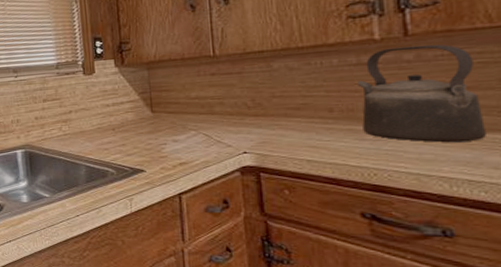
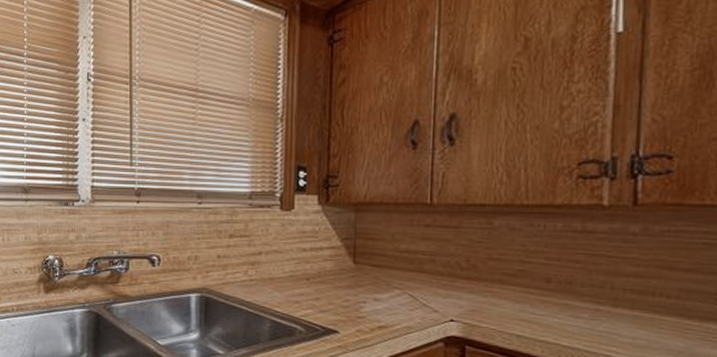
kettle: present [358,44,486,142] -> none [579,217,702,329]

